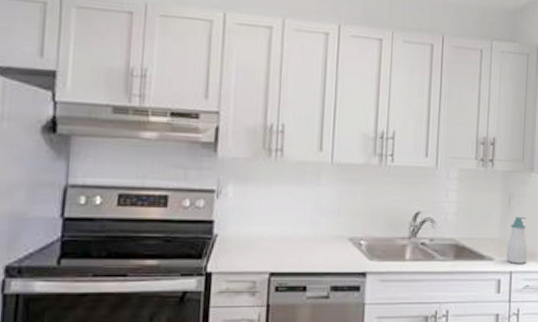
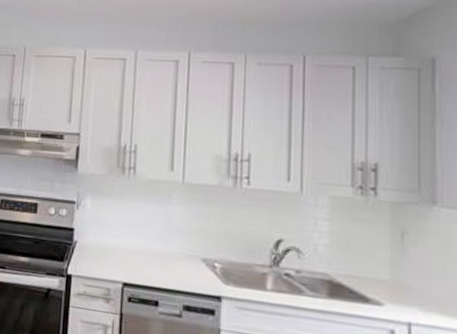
soap bottle: present [507,216,528,264] -> none [402,256,434,316]

